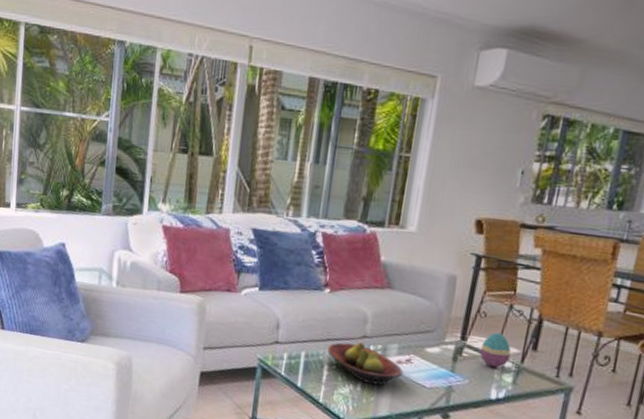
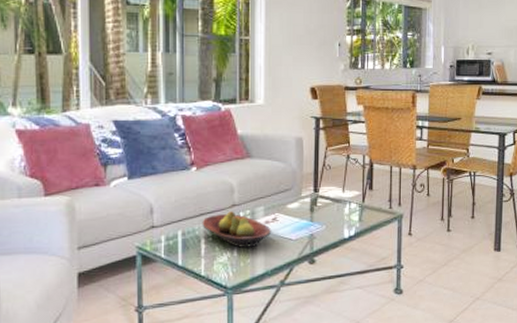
decorative egg: present [479,332,512,368] -> none [330,180,354,211]

